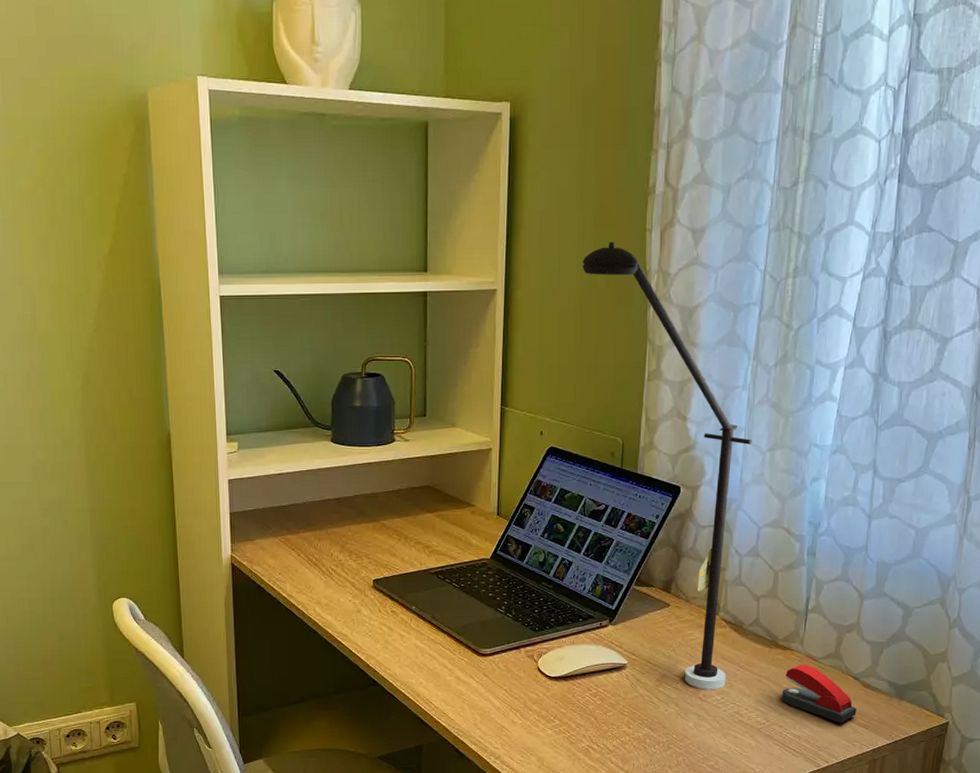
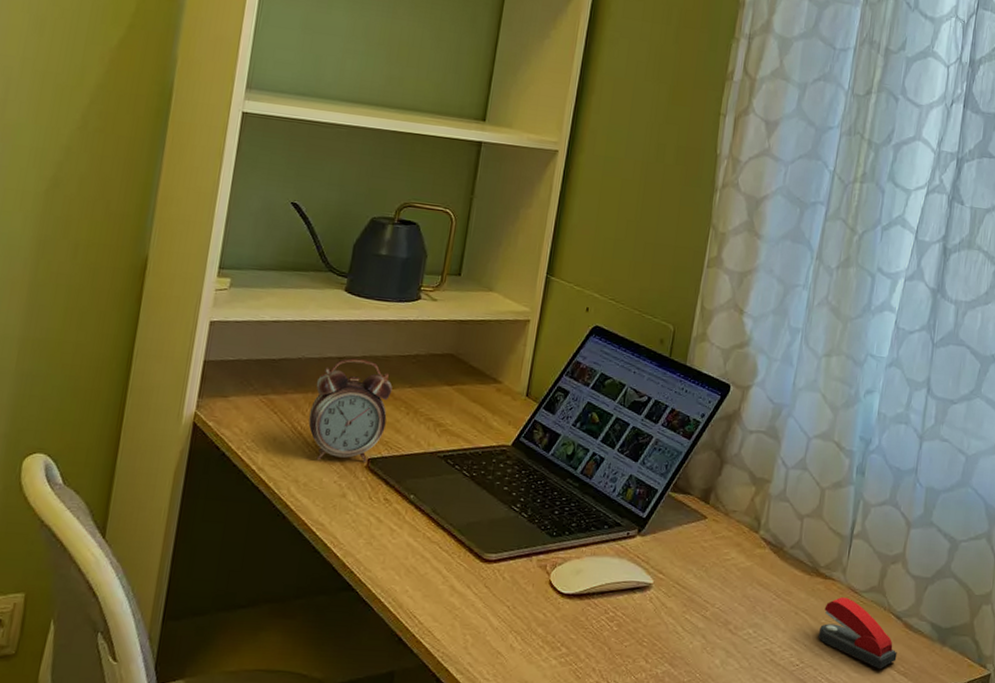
alarm clock: none [320,498,384,585] -> present [308,358,393,463]
desk lamp: present [582,242,752,690] -> none [651,120,808,621]

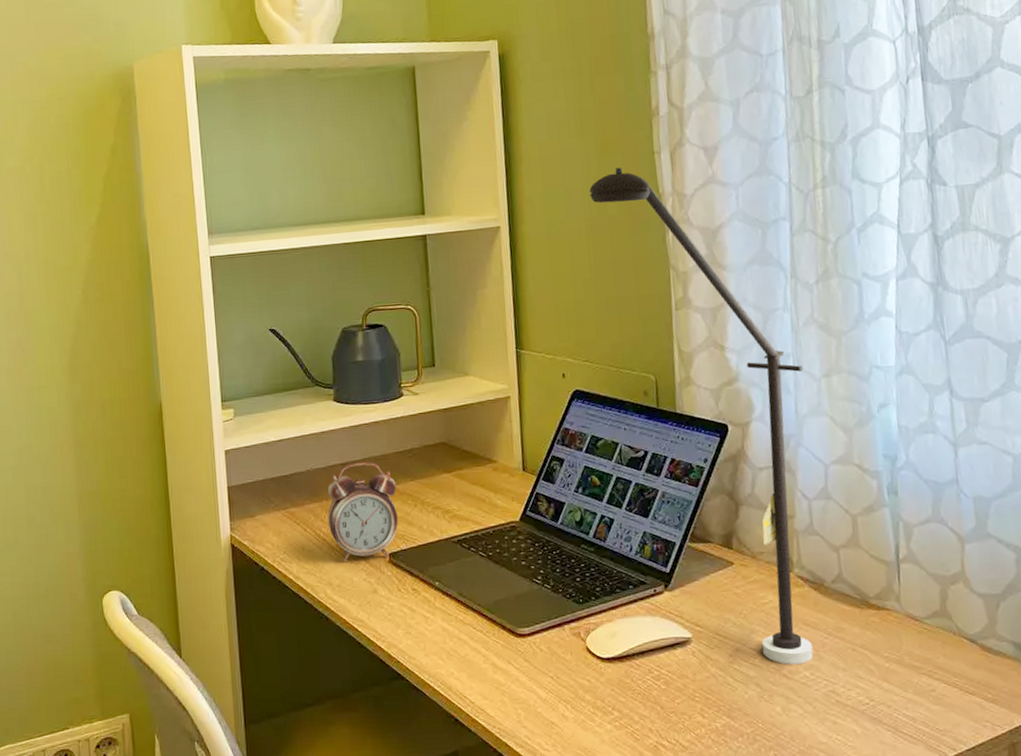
desk lamp: none [651,120,808,621] -> present [589,167,813,665]
stapler: present [818,597,897,670] -> none [883,627,981,699]

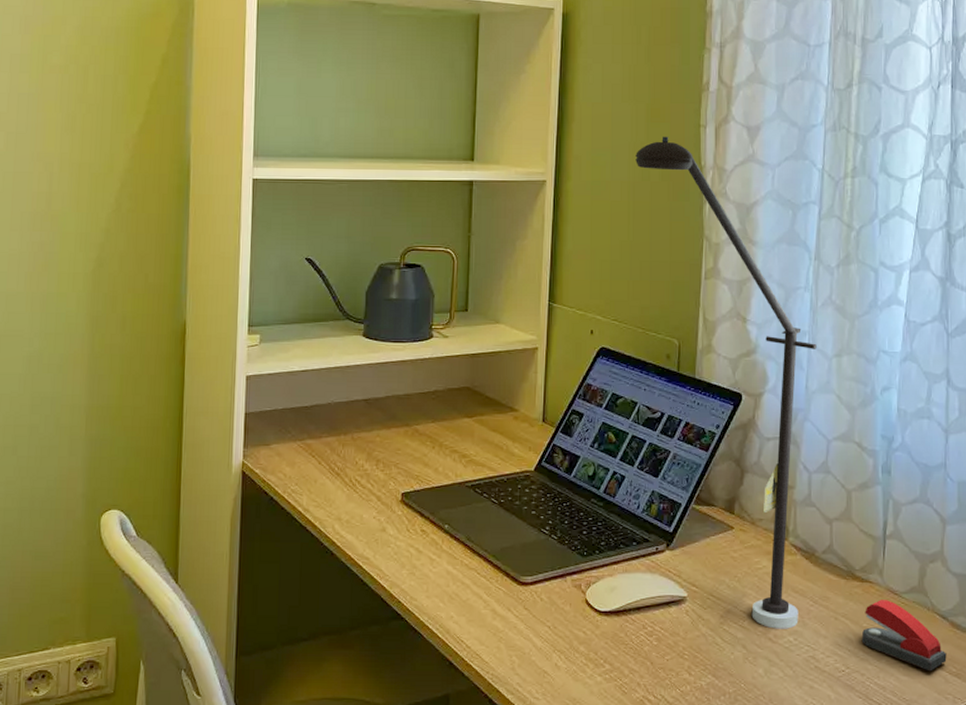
alarm clock: present [327,462,398,563] -> none [344,399,417,499]
stapler: none [883,627,981,699] -> present [861,600,947,672]

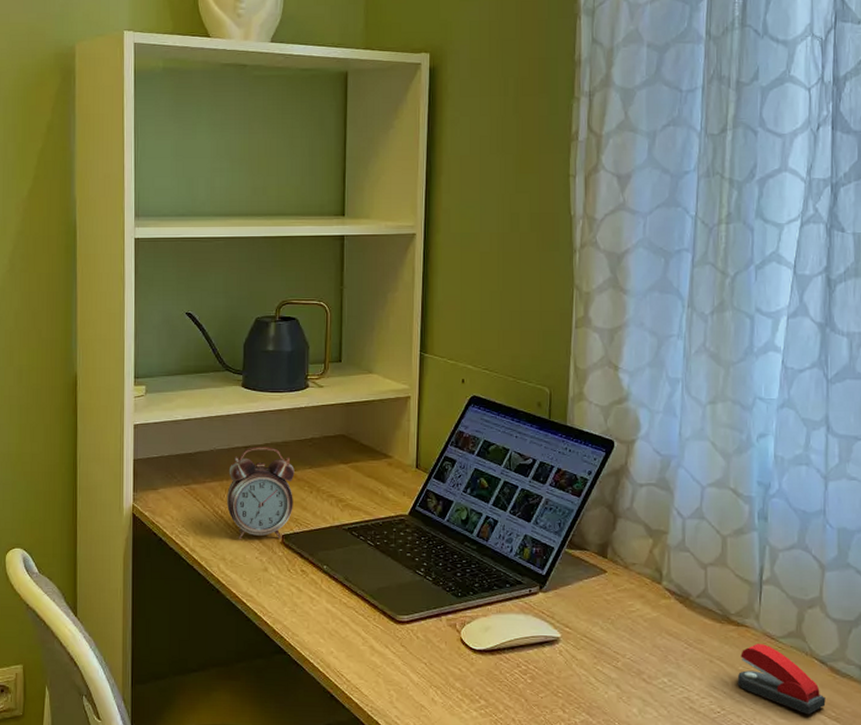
alarm clock: none [344,399,417,499] -> present [227,447,295,540]
desk lamp: present [635,136,817,629] -> none [504,187,690,671]

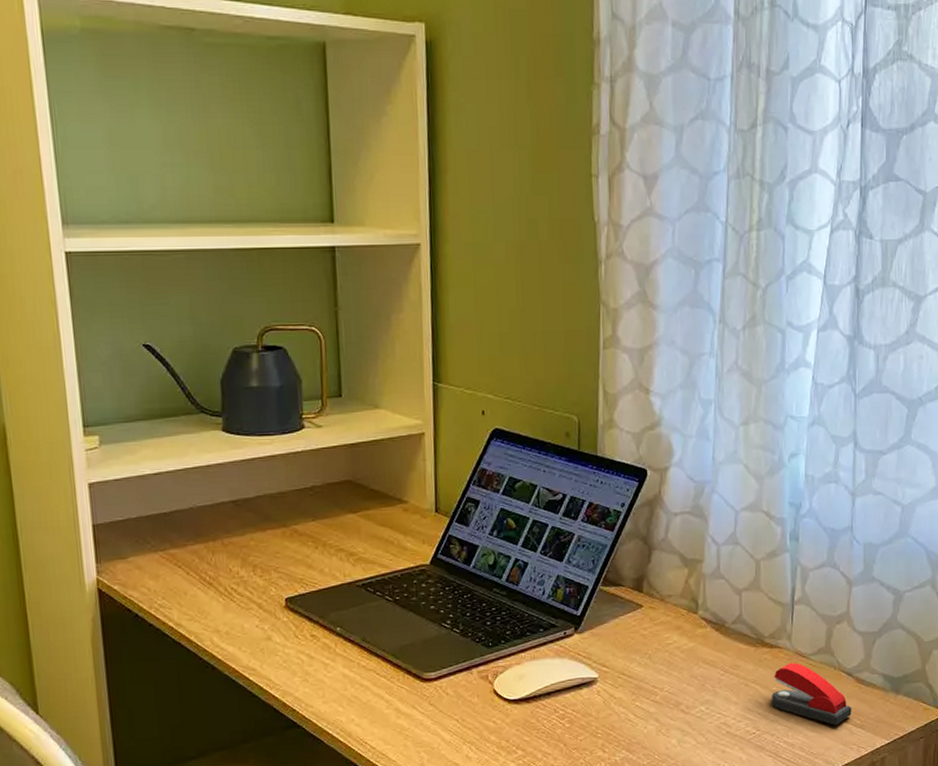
alarm clock: present [227,447,295,540] -> none [214,499,296,608]

